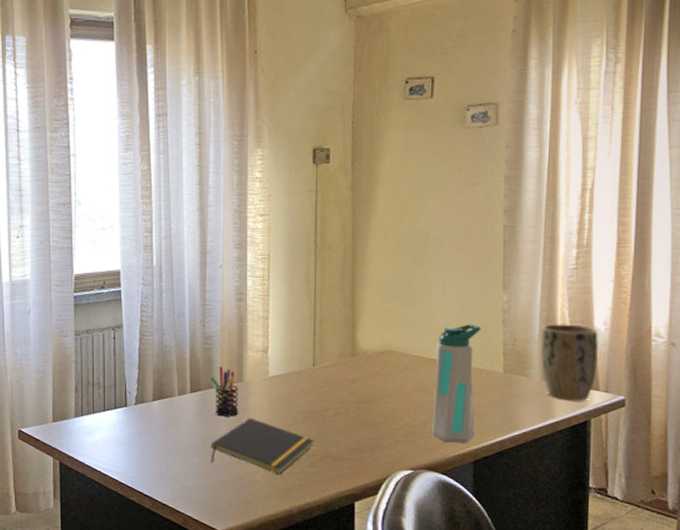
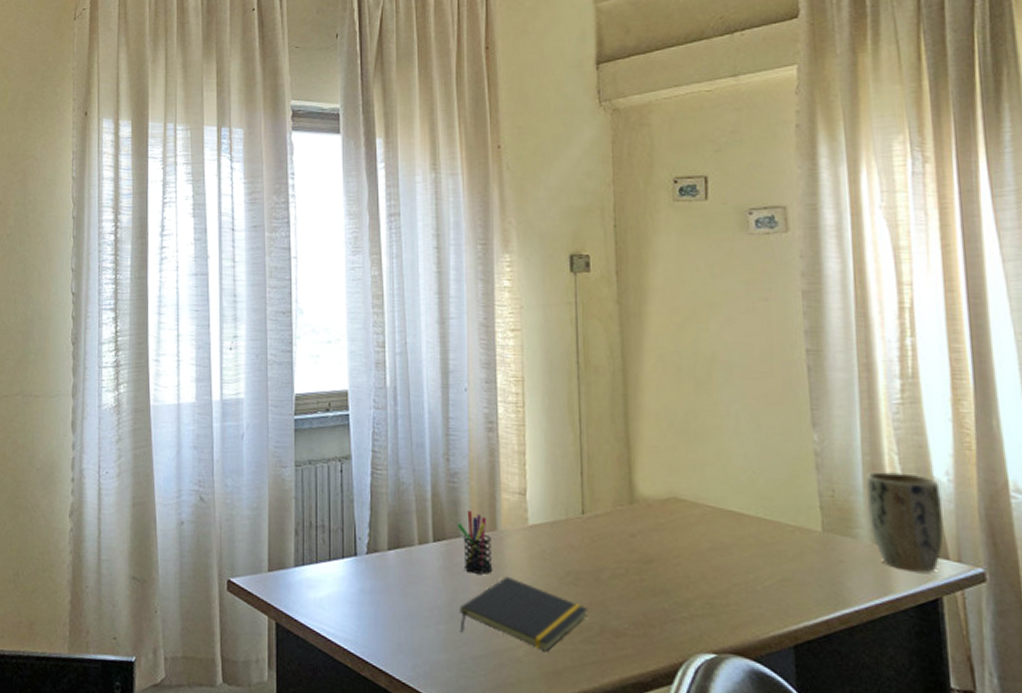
water bottle: present [432,324,481,443] -> none [733,468,793,621]

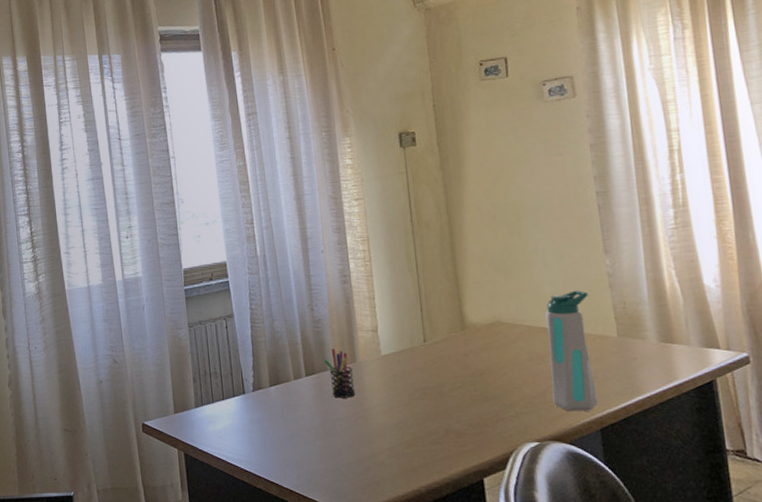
notepad: present [459,576,588,651] -> none [331,397,435,454]
water bottle: none [733,468,793,621] -> present [544,290,598,411]
plant pot: present [865,471,944,572] -> none [649,283,715,361]

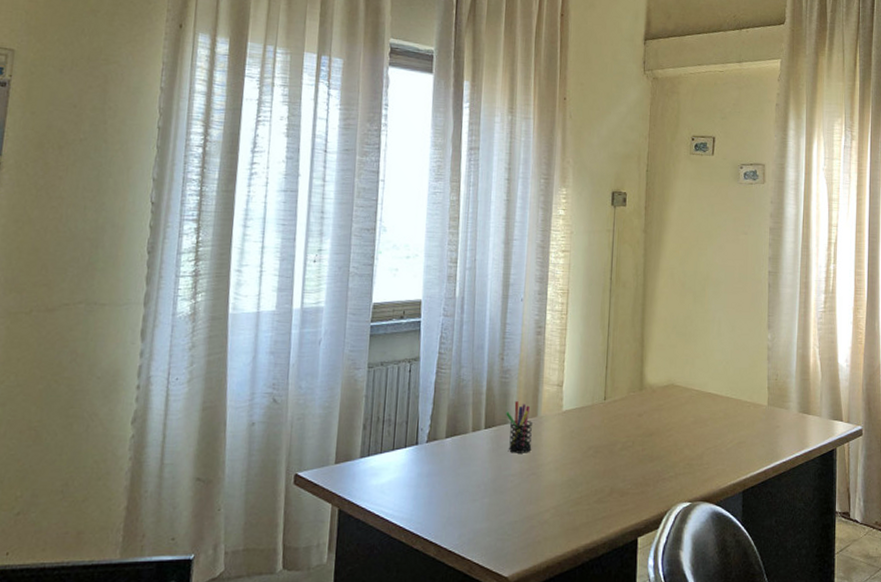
water bottle: present [544,290,598,411] -> none [708,360,750,474]

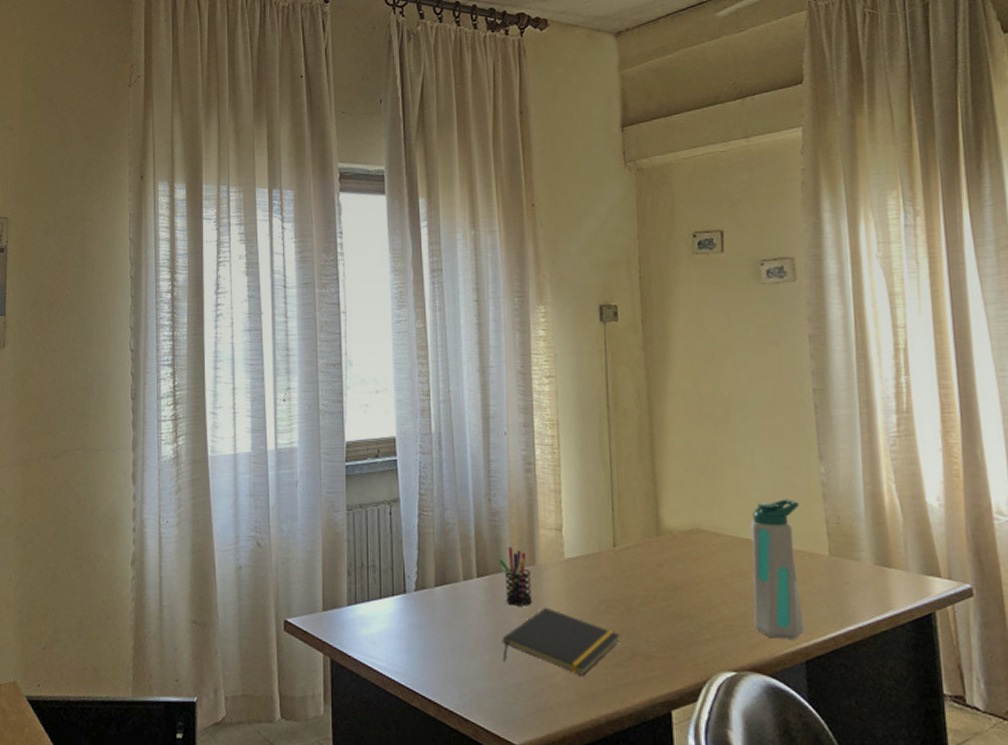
notepad: none [500,453,603,512] -> present [502,607,620,676]
water bottle: none [708,360,750,474] -> present [750,499,804,639]

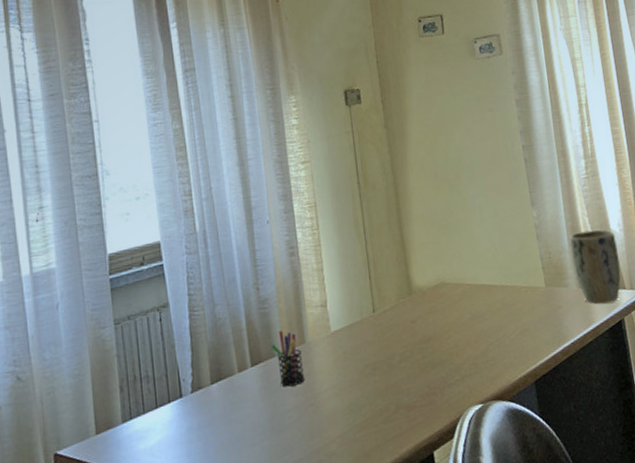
notepad: present [502,607,620,676] -> none [279,381,385,443]
water bottle: present [750,499,804,639] -> none [483,243,532,368]
plant pot: none [866,499,936,590] -> present [569,229,621,304]

